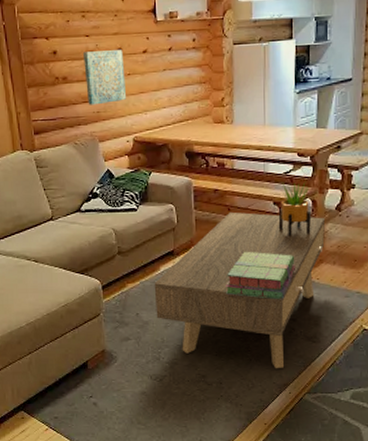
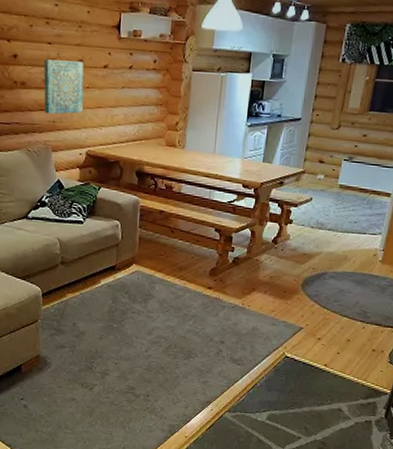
coffee table: present [154,212,325,369] -> none [92,235,261,387]
stack of books: present [225,251,297,300] -> none [160,273,230,323]
potted plant: present [278,181,311,236] -> none [217,210,250,263]

